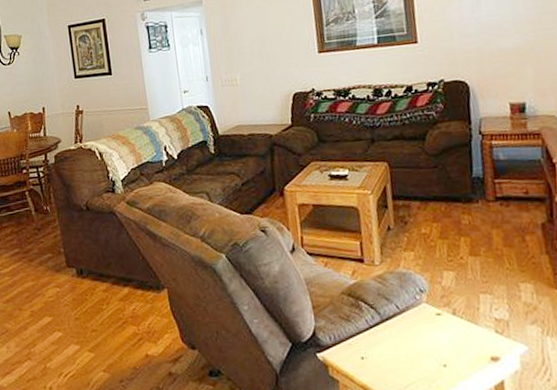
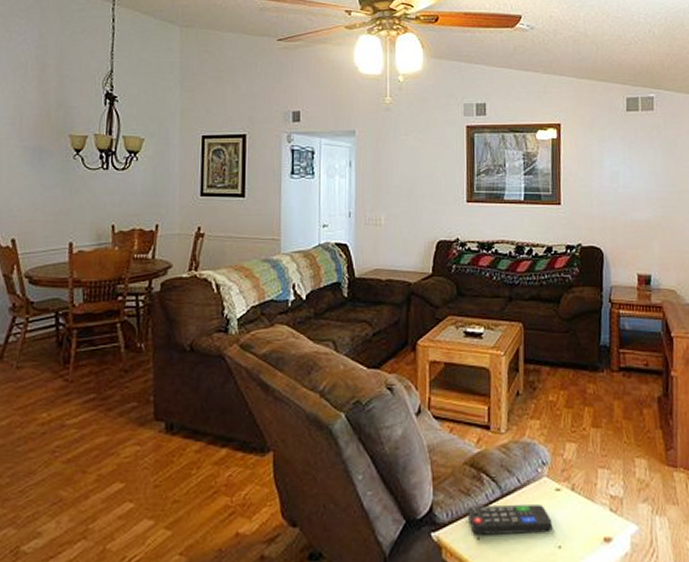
remote control: none [349,328,436,355] -> present [468,505,553,535]

